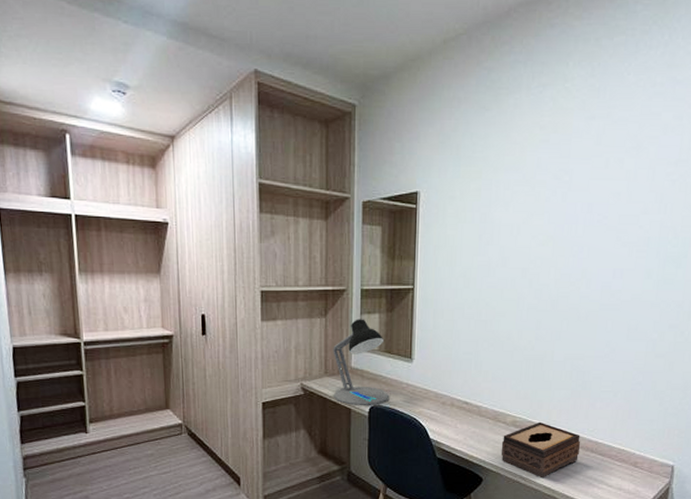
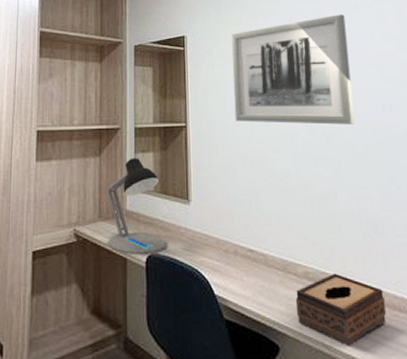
wall art: none [463,170,593,289] -> present [231,14,355,125]

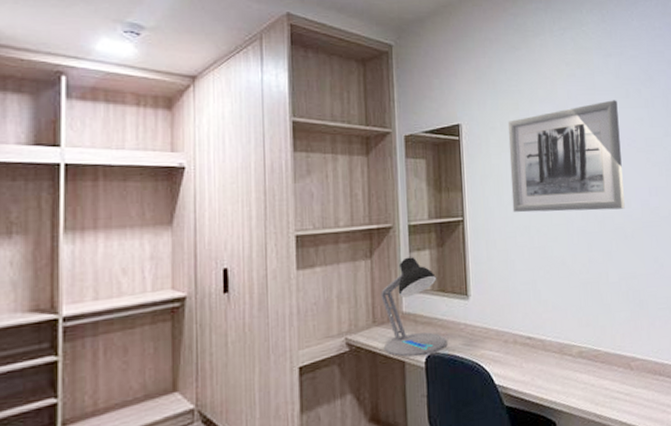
tissue box: present [295,273,386,347] -> none [570,349,648,413]

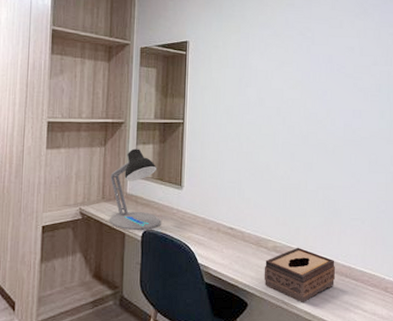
wall art: present [507,100,625,213] -> none [227,29,331,127]
tissue box: none [570,349,648,413] -> present [264,247,335,303]

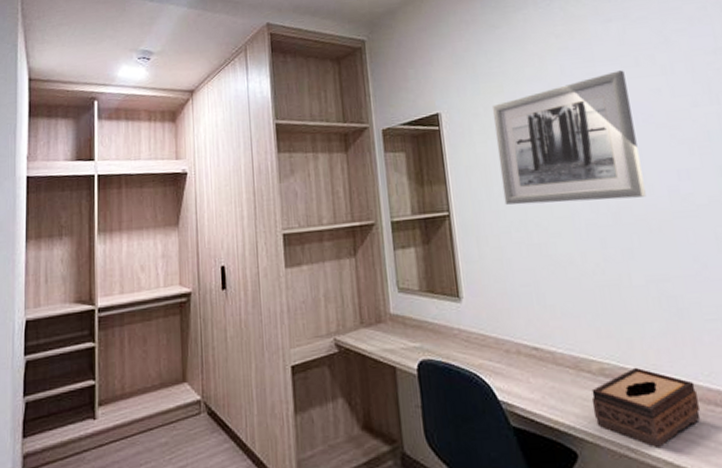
desk lamp: present [109,148,160,231] -> none [367,255,439,363]
wall art: none [227,29,331,127] -> present [491,70,646,205]

